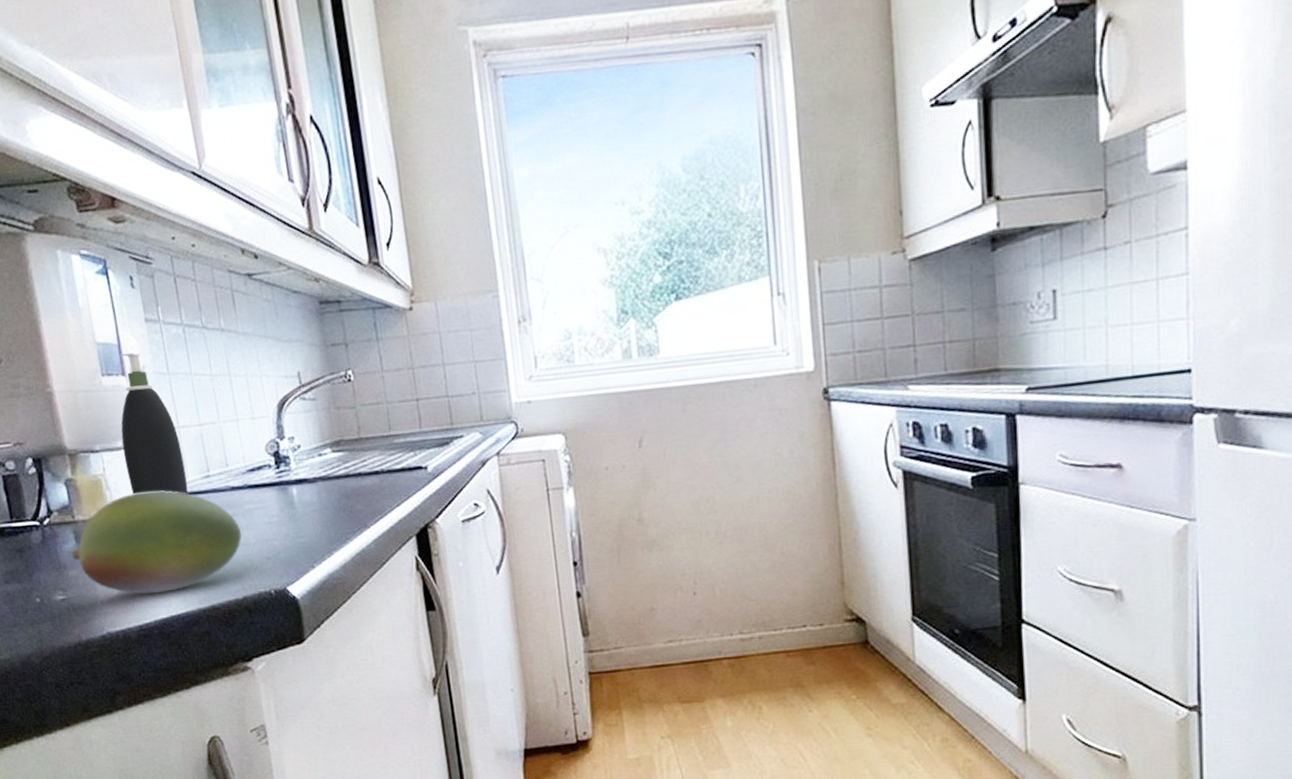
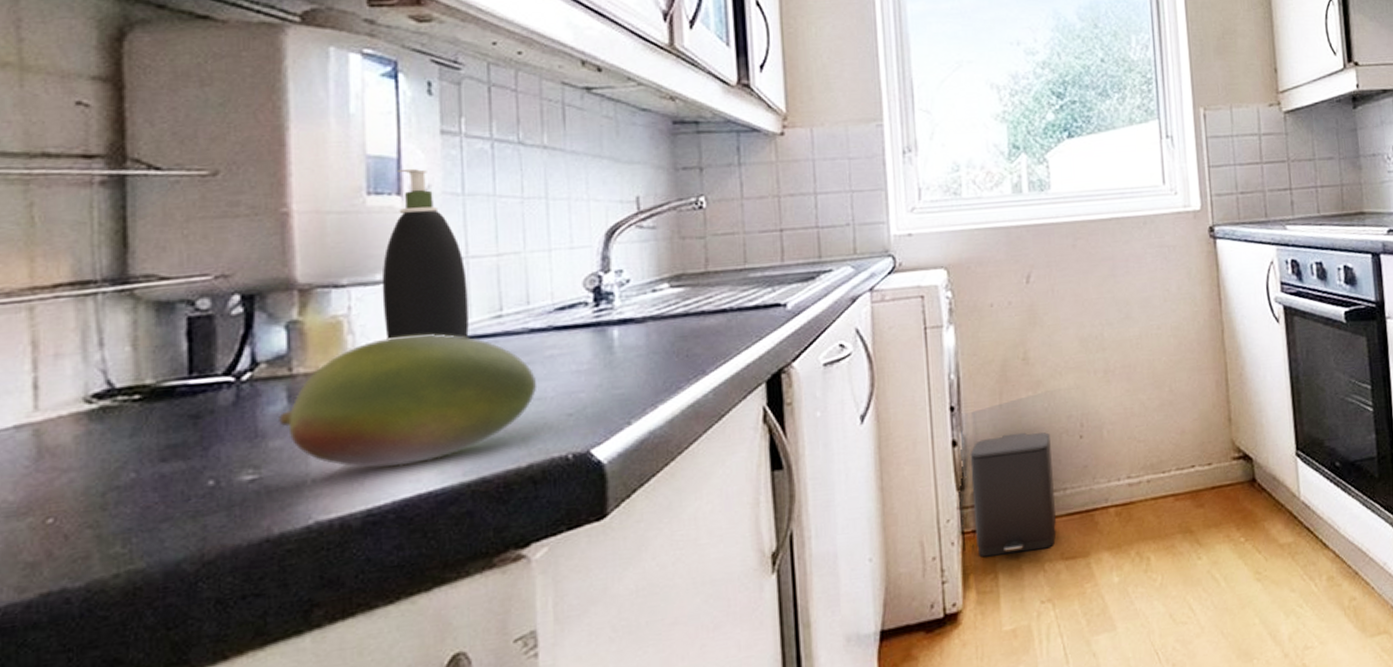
pedal bin: none [592,587,673,695] -> present [970,432,1056,558]

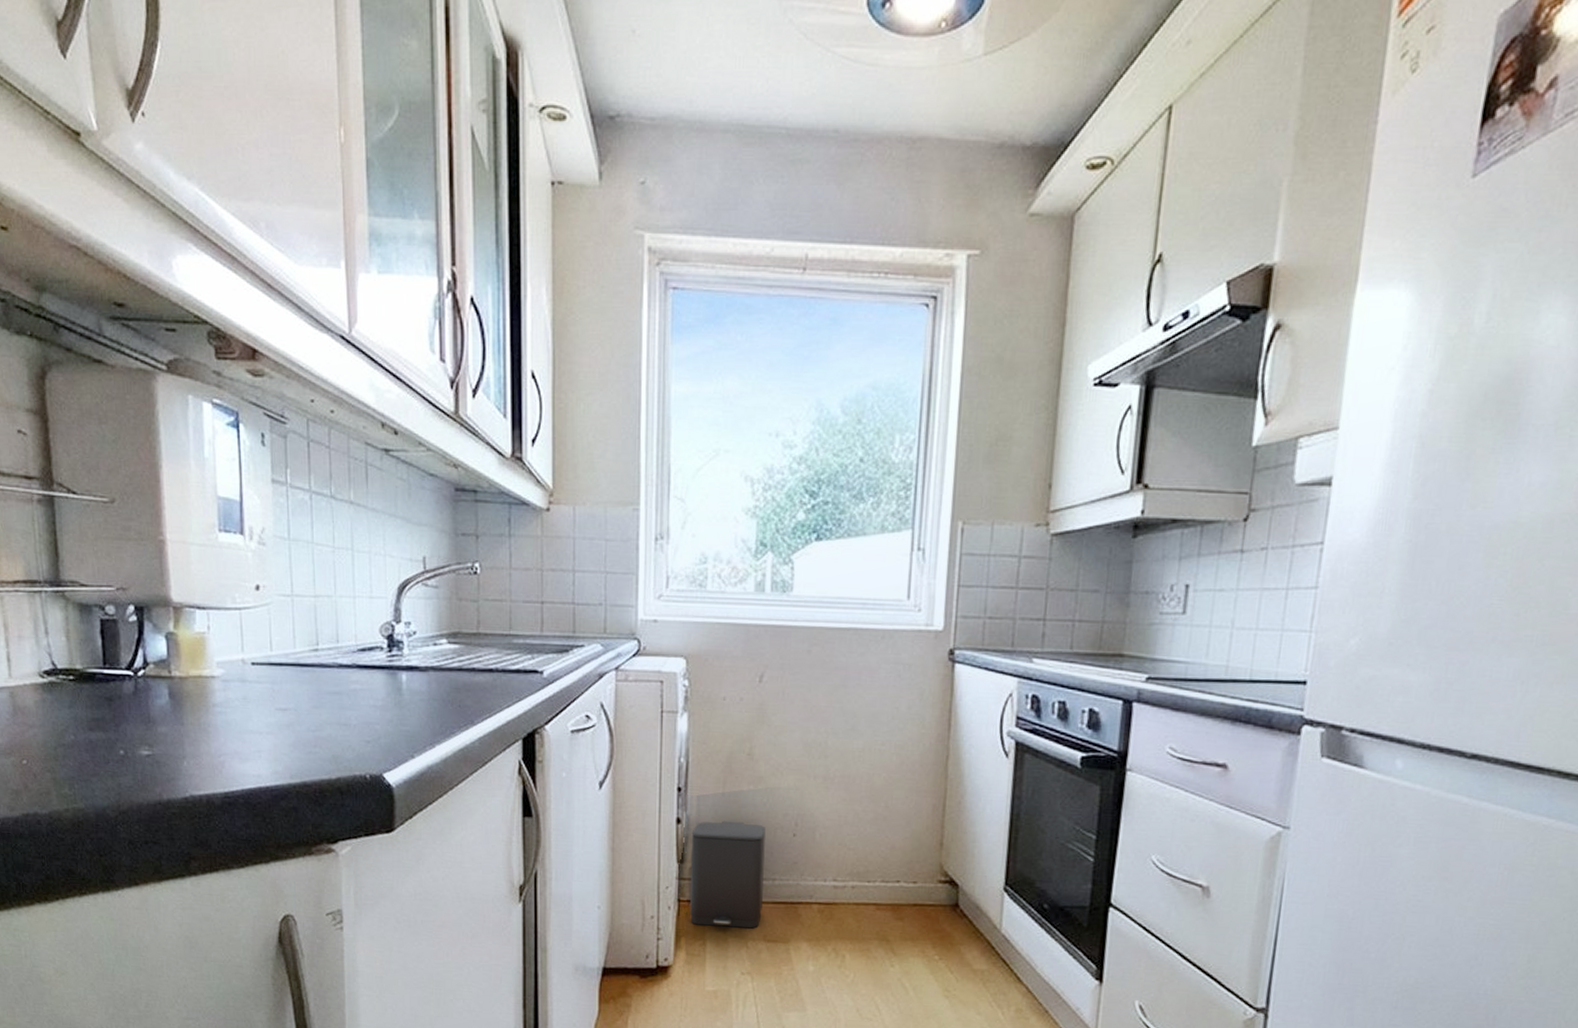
fruit: present [279,334,538,468] -> none [163,655,344,762]
soap dispenser: present [381,168,469,340] -> none [231,511,294,666]

